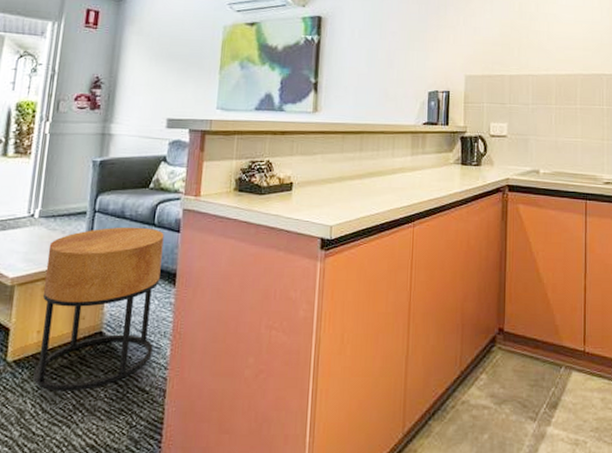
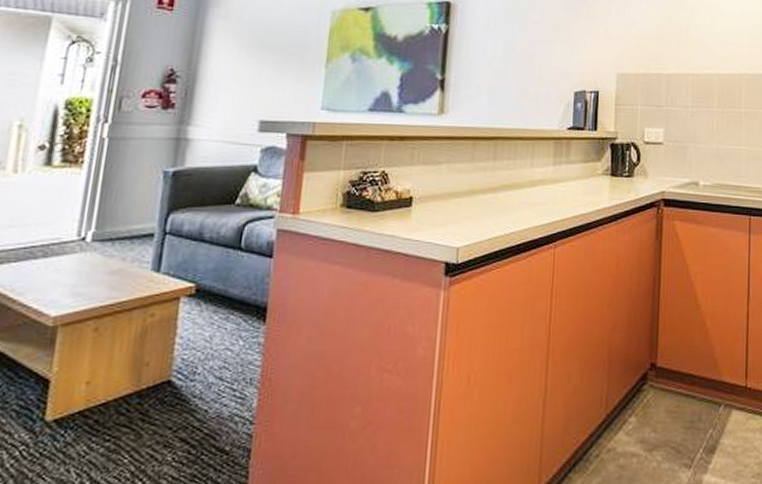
side table: present [33,227,164,392] -> none [79,251,253,456]

